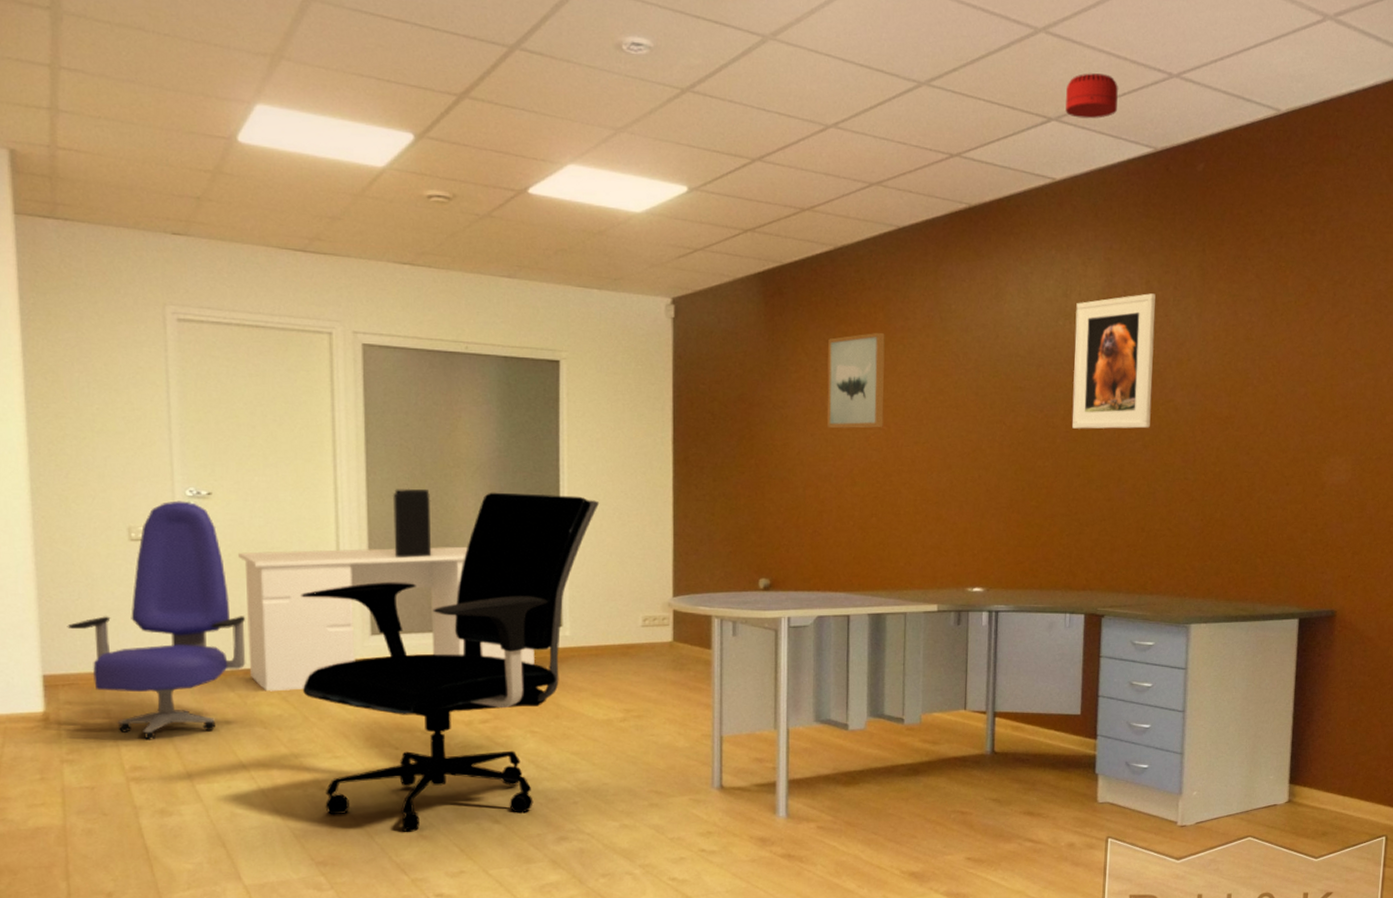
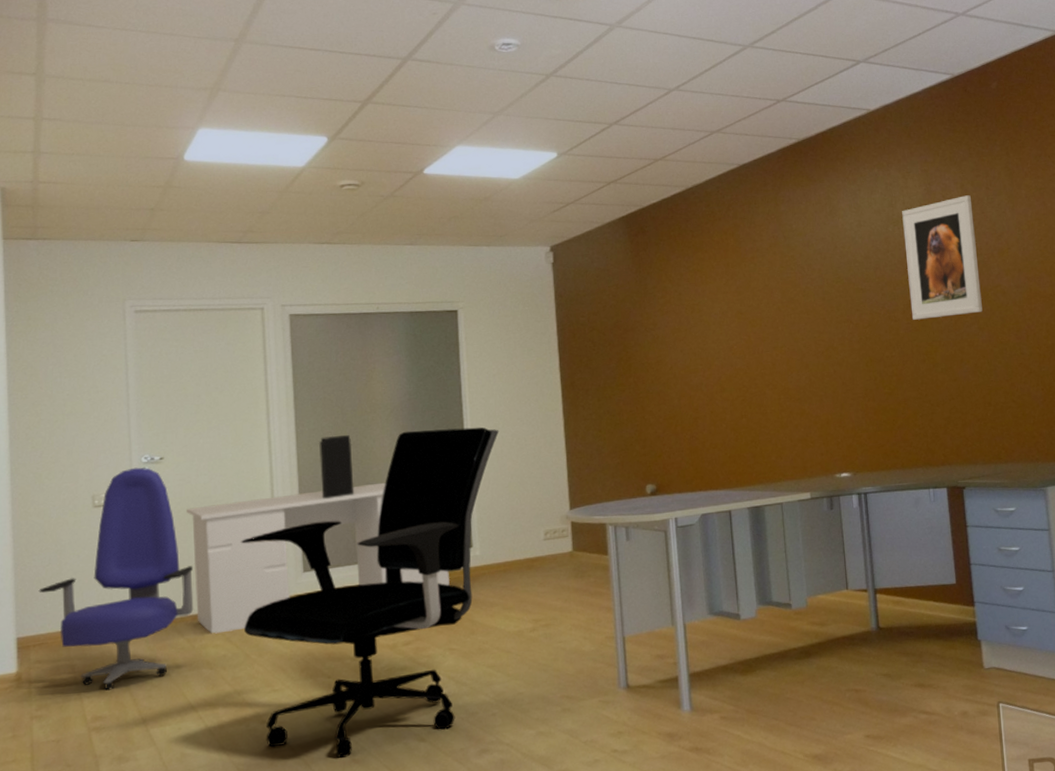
wall art: present [826,332,885,428] -> none [688,255,744,343]
smoke detector: present [1065,73,1118,119] -> none [869,20,915,58]

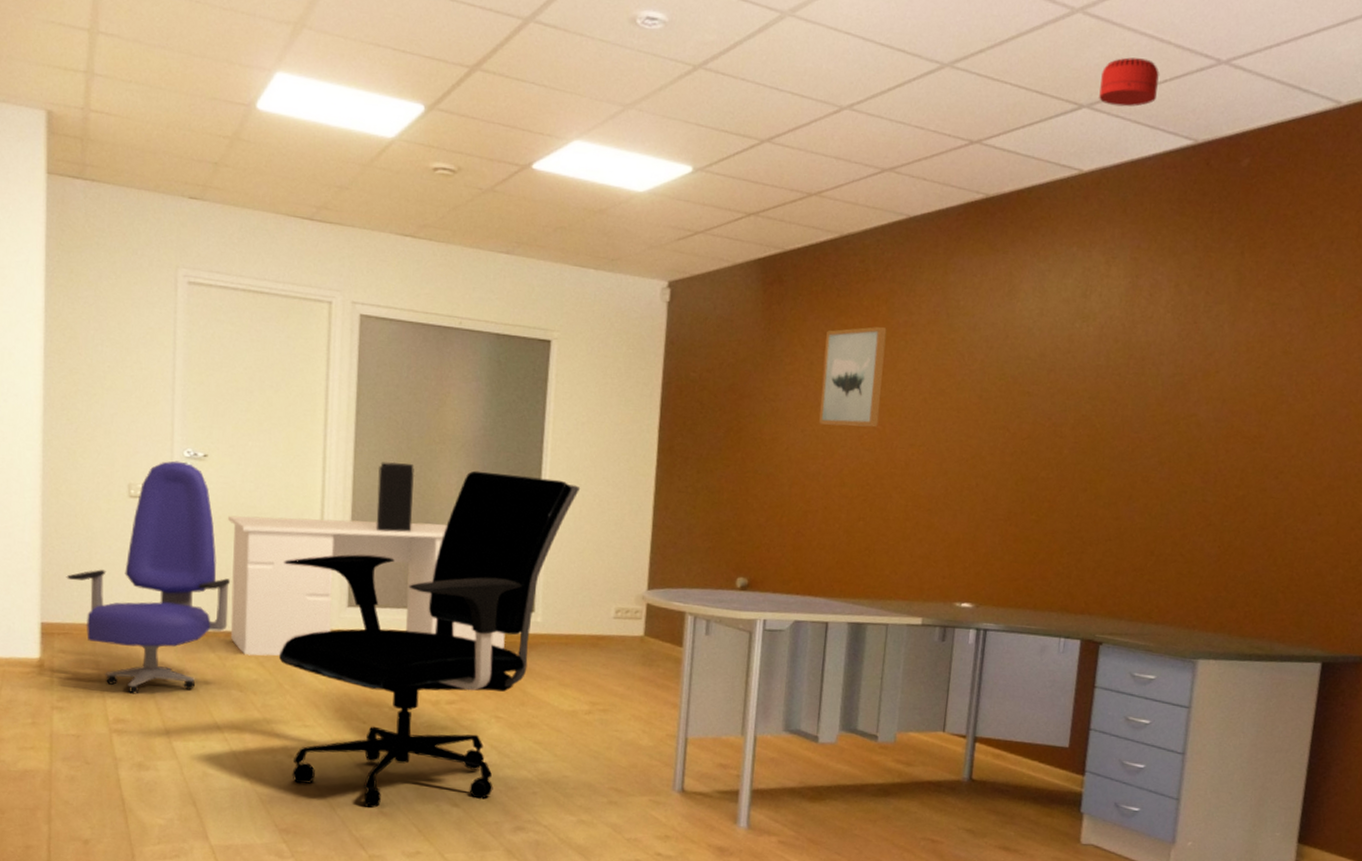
wall art: none [688,255,744,343] -> present [819,326,887,427]
smoke detector: none [869,20,915,58] -> present [1099,57,1159,107]
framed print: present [902,195,983,320] -> none [1082,297,1185,444]

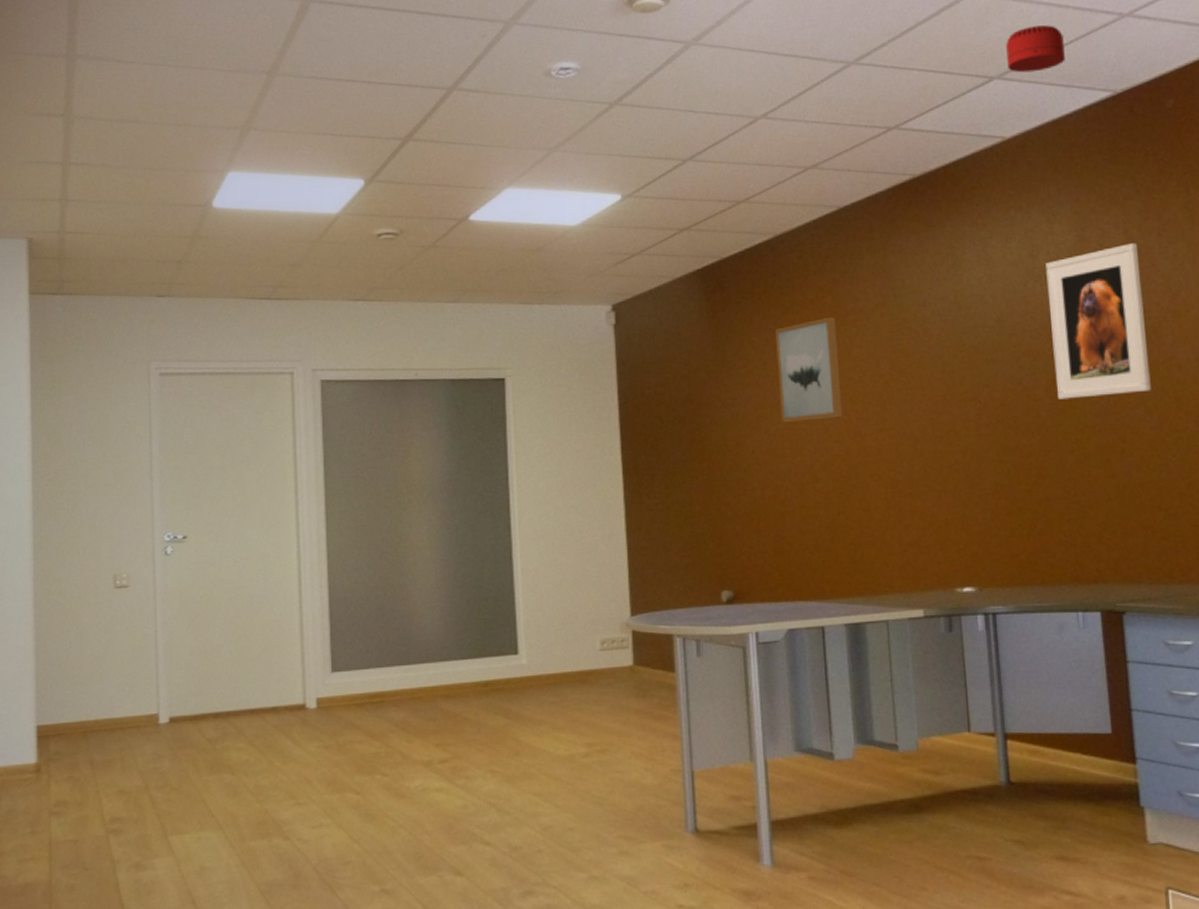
office chair: present [66,460,231,694] -> none [59,546,216,790]
desk: present [228,515,505,656] -> none [210,574,492,736]
office chair: present [279,470,581,808] -> none [266,514,551,886]
rifle magazine: present [376,461,415,532] -> none [351,518,388,590]
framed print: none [1082,297,1185,444] -> present [1045,243,1151,400]

